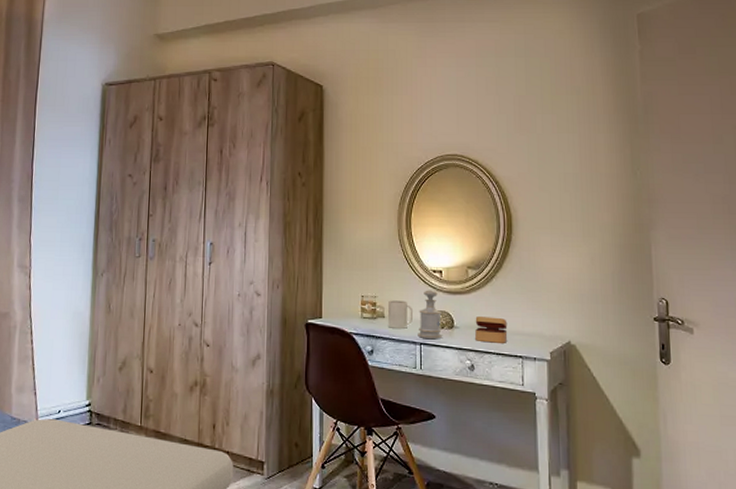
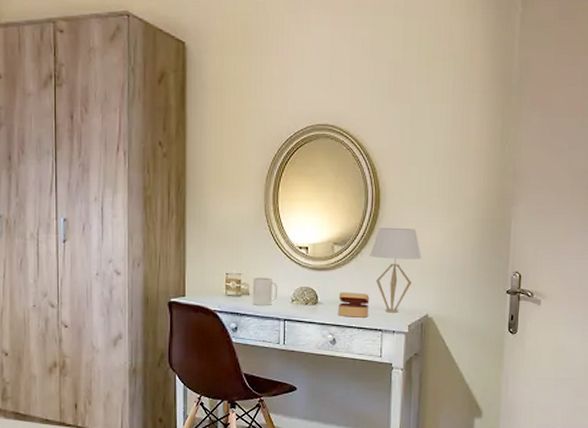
perfume bottle: present [418,290,442,340] -> none [282,266,306,316]
table lamp: none [505,251,558,339] -> present [370,227,421,313]

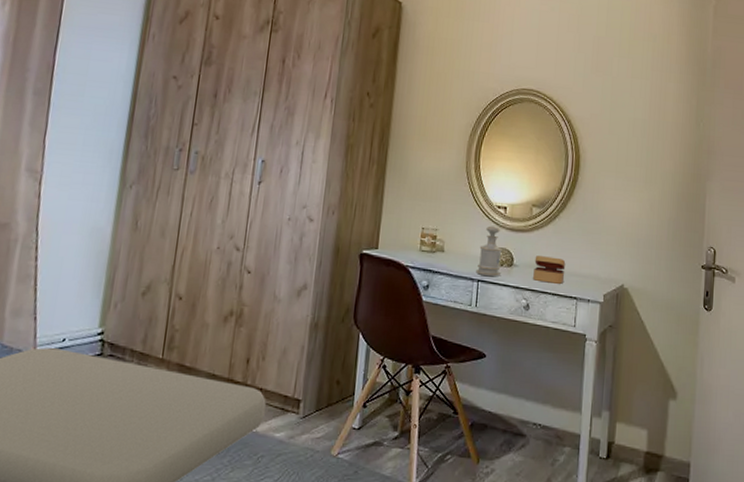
mug: present [252,277,279,307] -> none [446,234,474,265]
perfume bottle: none [282,266,306,316] -> present [476,225,502,277]
table lamp: present [370,227,421,313] -> none [568,192,618,281]

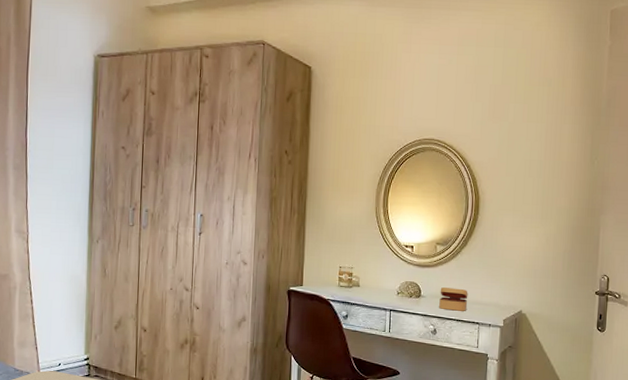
perfume bottle: present [476,225,502,277] -> none [388,263,411,307]

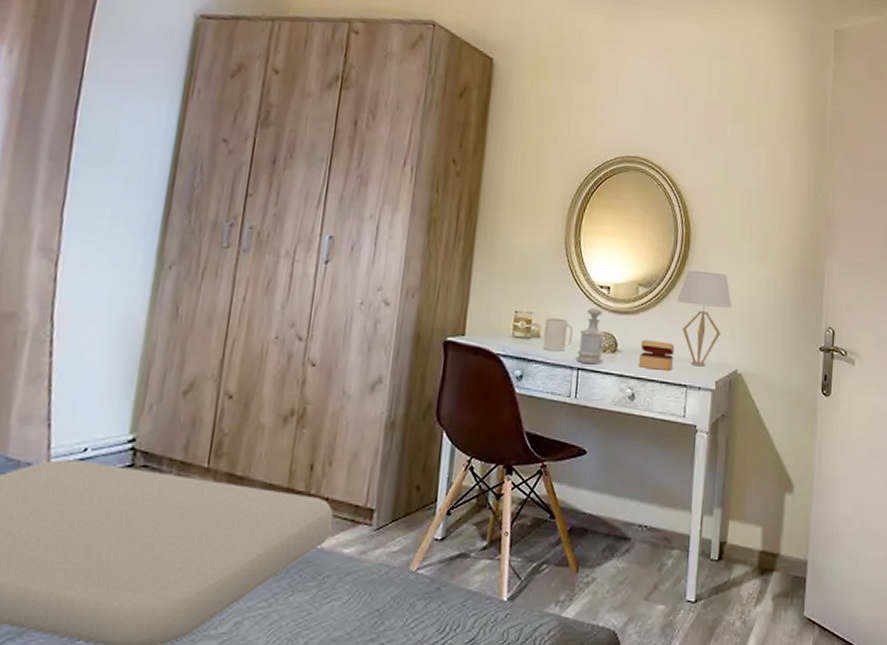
mug: none [361,271,386,298] -> present [542,318,574,352]
perfume bottle: none [388,263,411,307] -> present [576,307,605,365]
table lamp: none [469,230,516,308] -> present [677,270,732,367]

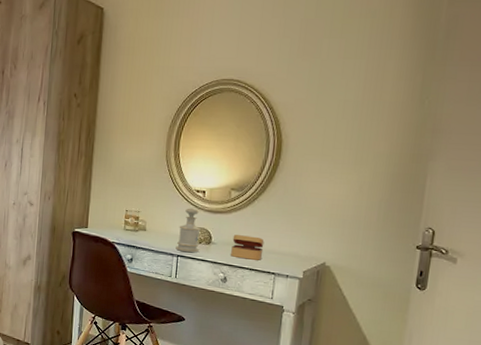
mug: present [542,318,574,352] -> none [148,215,174,242]
table lamp: present [677,270,732,367] -> none [267,176,322,259]

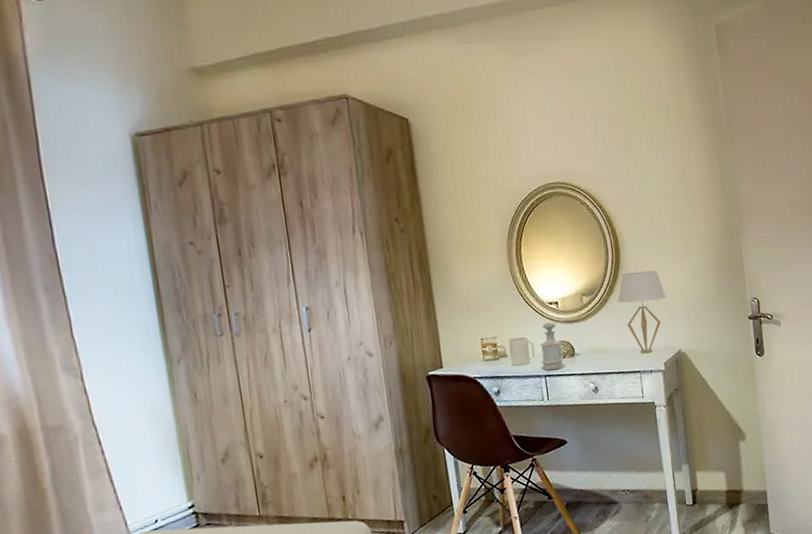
mug: none [148,215,174,242] -> present [509,336,535,366]
jewelry box: present [231,235,265,260] -> none [594,338,626,364]
table lamp: none [267,176,322,259] -> present [617,270,666,354]

